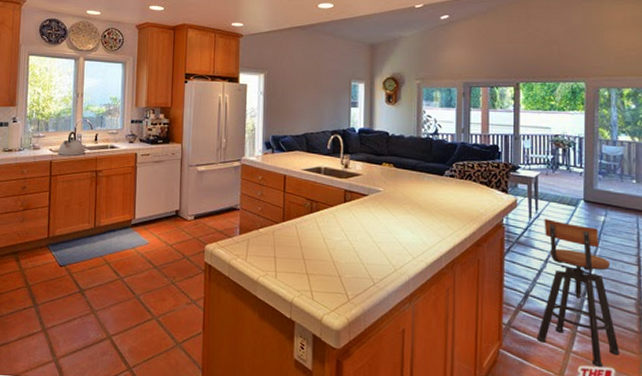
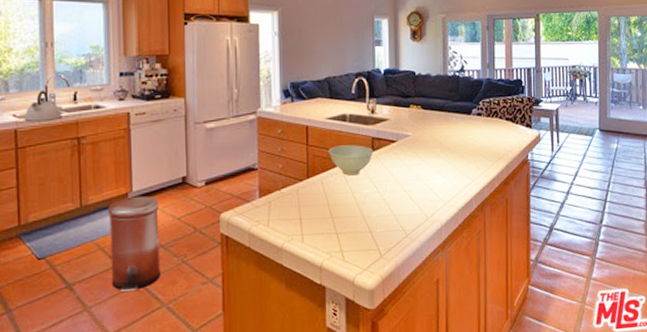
pedal bin: none [114,223,155,303] -> present [108,196,160,293]
bowl: none [303,195,345,223] -> present [329,145,373,176]
bar stool: present [536,218,619,367] -> none [561,150,632,289]

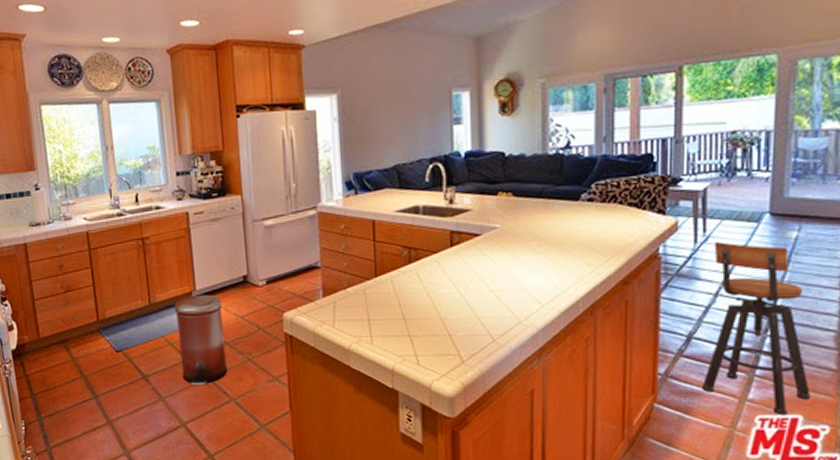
kettle: present [24,91,62,122] -> none [93,194,127,225]
bowl: present [329,145,373,176] -> none [399,240,452,274]
bar stool: none [561,150,632,289] -> present [701,241,810,414]

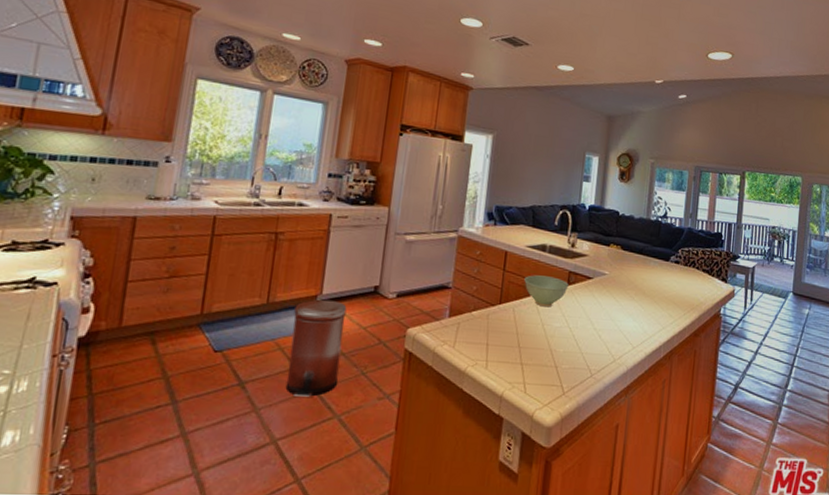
bowl: none [399,240,452,274] -> present [524,275,569,307]
bar stool: present [701,241,810,414] -> none [742,309,812,458]

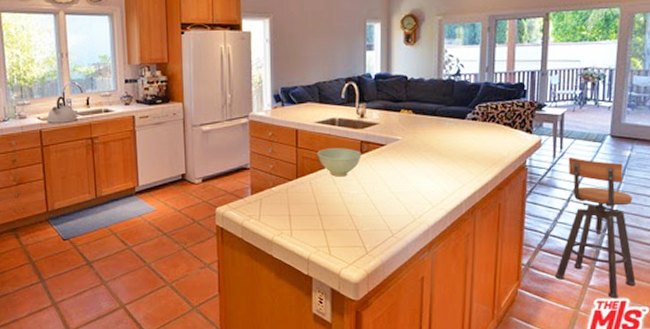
kettle: none [225,181,264,212] -> present [47,96,78,124]
pedal bin: present [285,299,347,398] -> none [119,190,164,272]
bar stool: none [742,309,812,458] -> present [555,156,636,298]

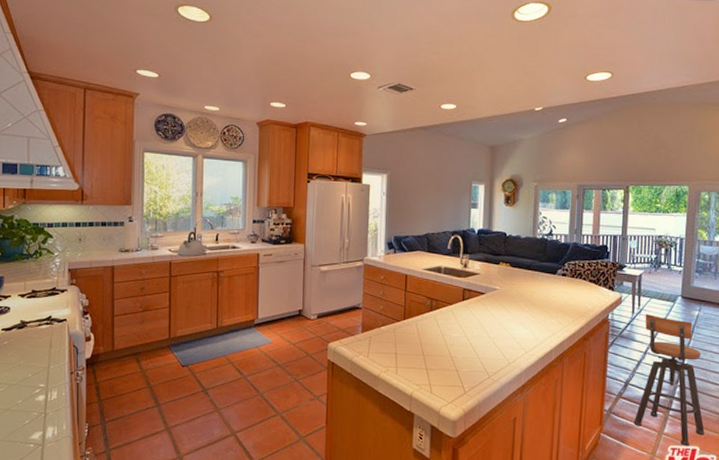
bowl: present [317,148,362,177] -> none [424,293,464,321]

